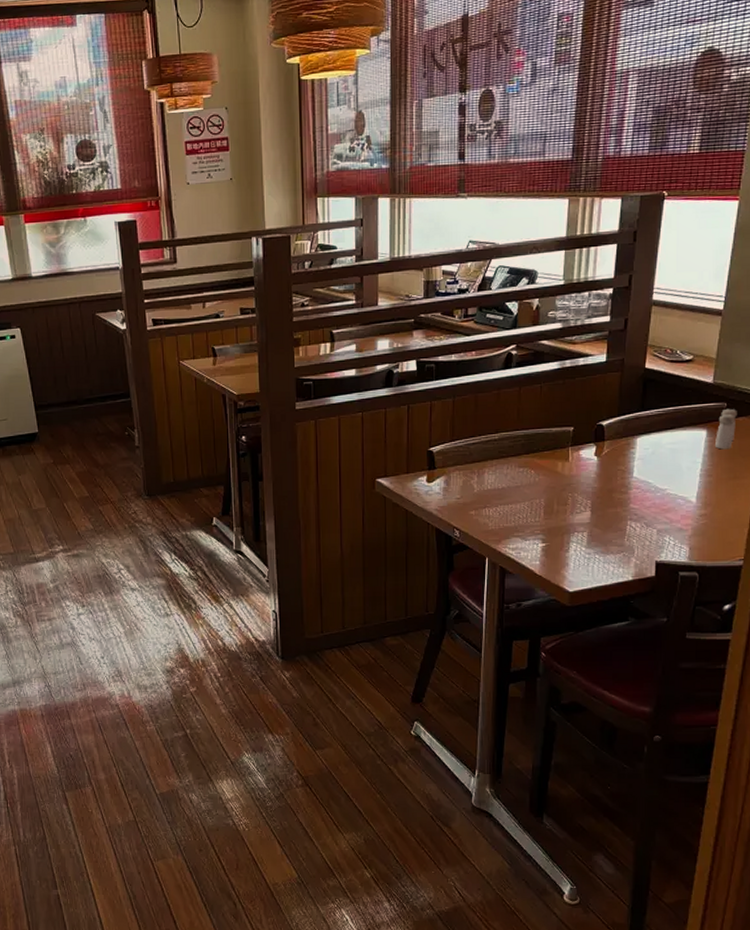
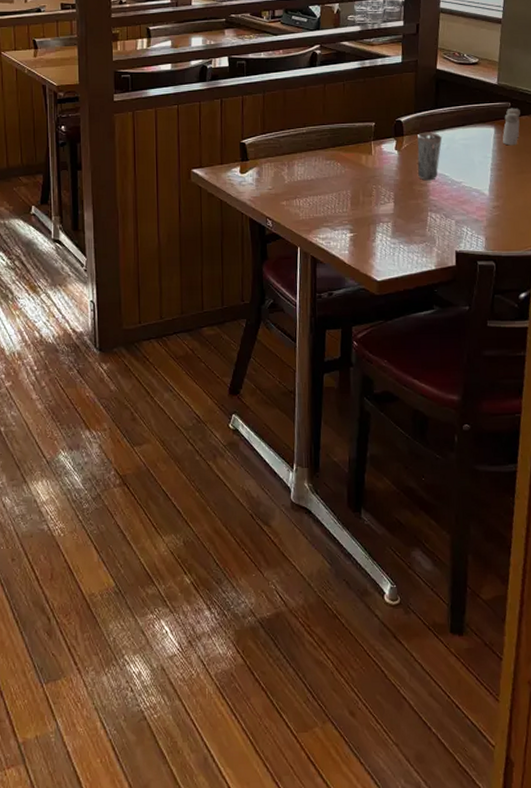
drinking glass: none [618,436,648,488] -> present [417,132,443,181]

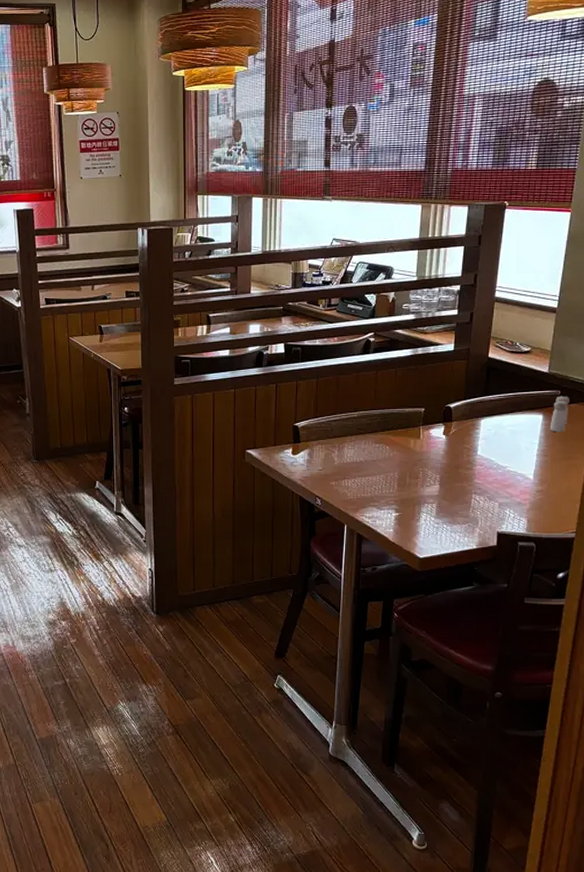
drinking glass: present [417,132,443,181] -> none [463,418,491,465]

